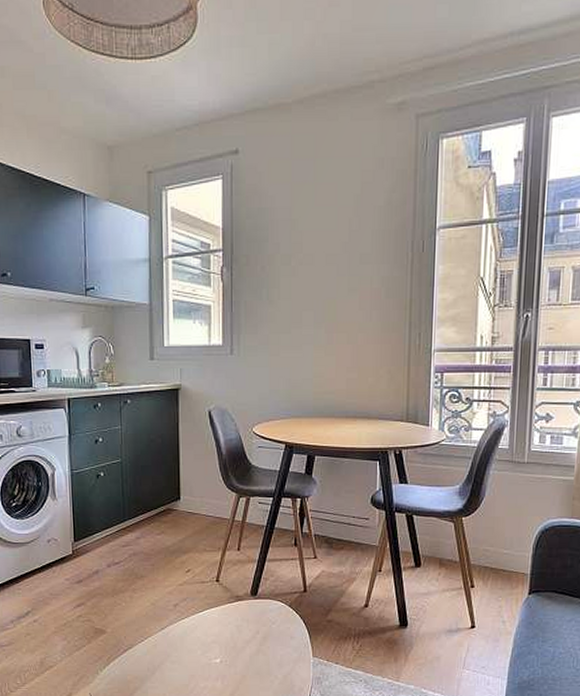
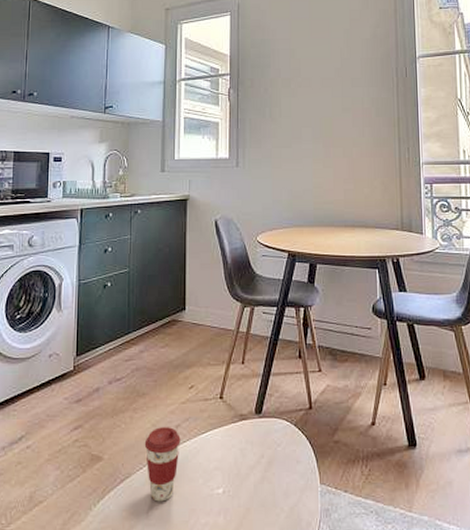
coffee cup: none [144,606,179,669] -> present [144,427,181,502]

